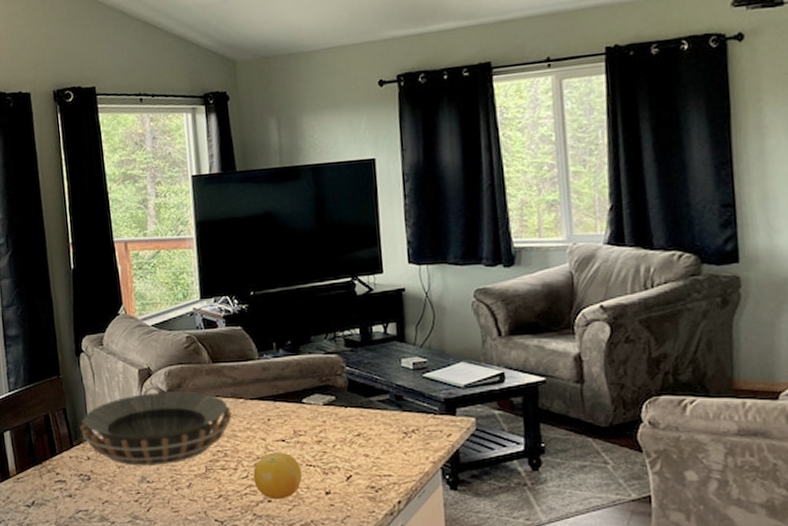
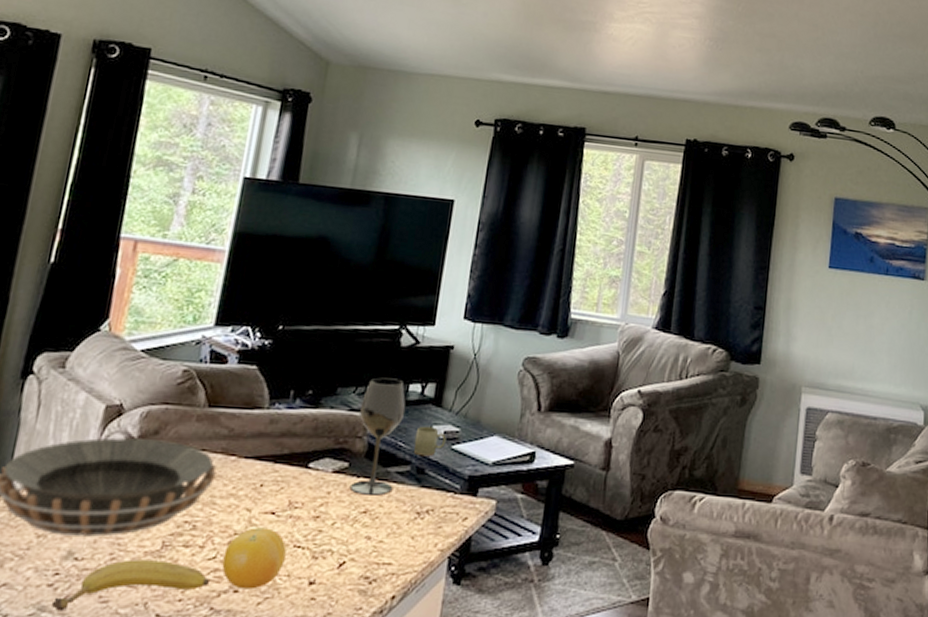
fruit: none [140,480,247,519] -> present [51,559,209,611]
wineglass: none [334,323,378,421] -> present [349,377,406,496]
mug: none [387,359,417,386] -> present [413,426,446,457]

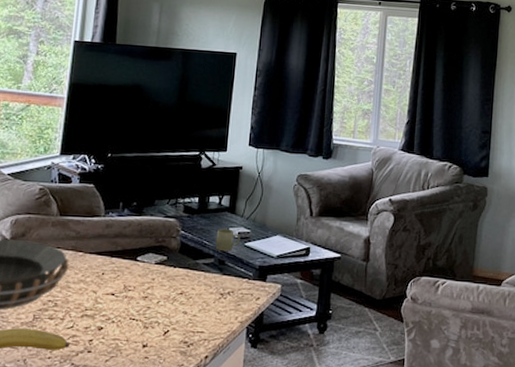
fruit: present [222,527,287,590] -> none [78,305,125,351]
wineglass: present [349,377,406,496] -> none [168,192,208,281]

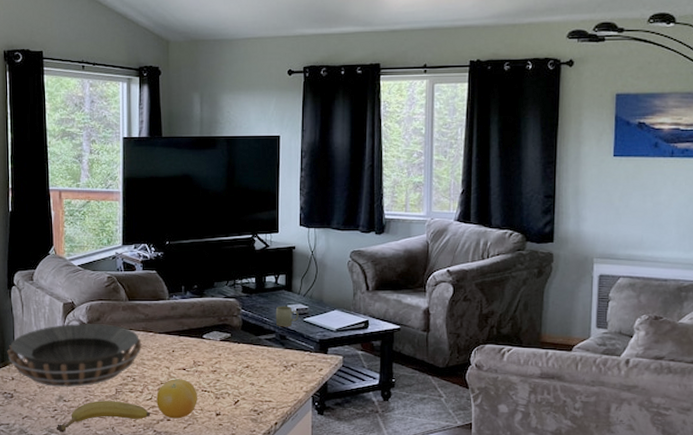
fruit: none [78,305,125,351] -> present [156,379,197,419]

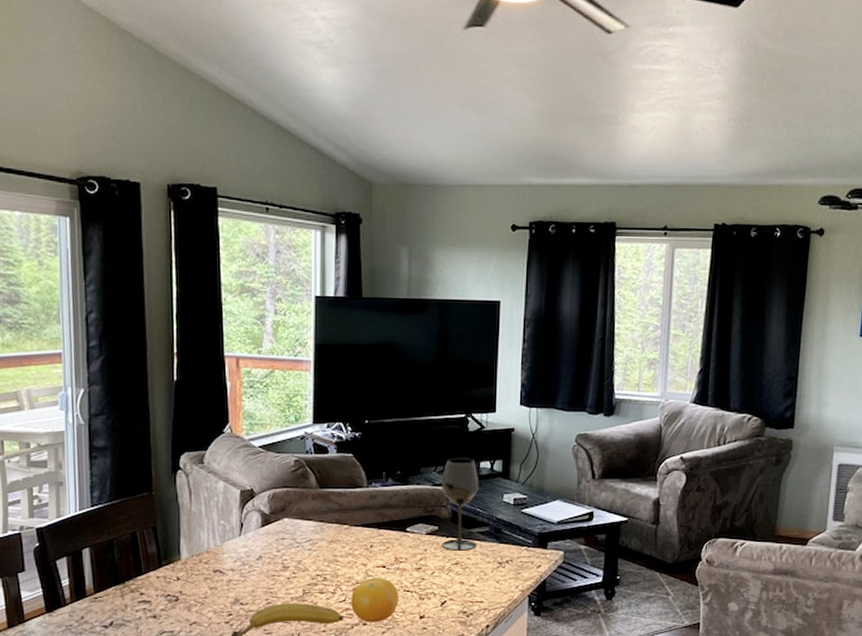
decorative bowl: present [7,324,142,387] -> none [171,515,335,588]
wineglass: none [233,273,266,355] -> present [441,458,480,551]
mug: present [275,306,299,327] -> none [489,495,516,519]

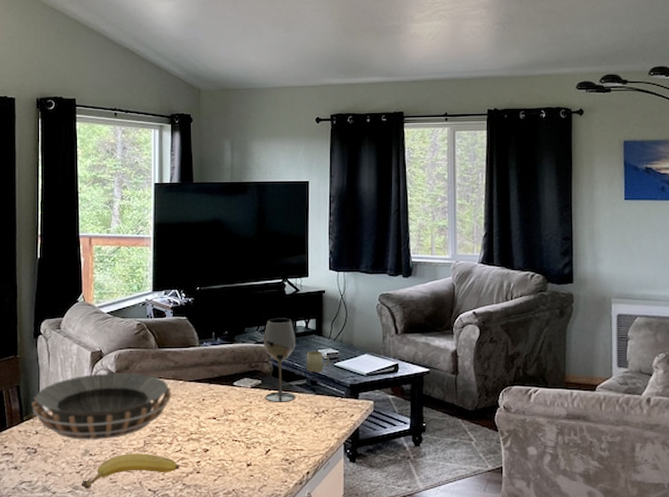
decorative bowl: none [171,515,335,588] -> present [32,373,171,440]
fruit: present [351,578,398,623] -> none [186,428,228,471]
mug: none [489,495,516,519] -> present [306,350,329,373]

